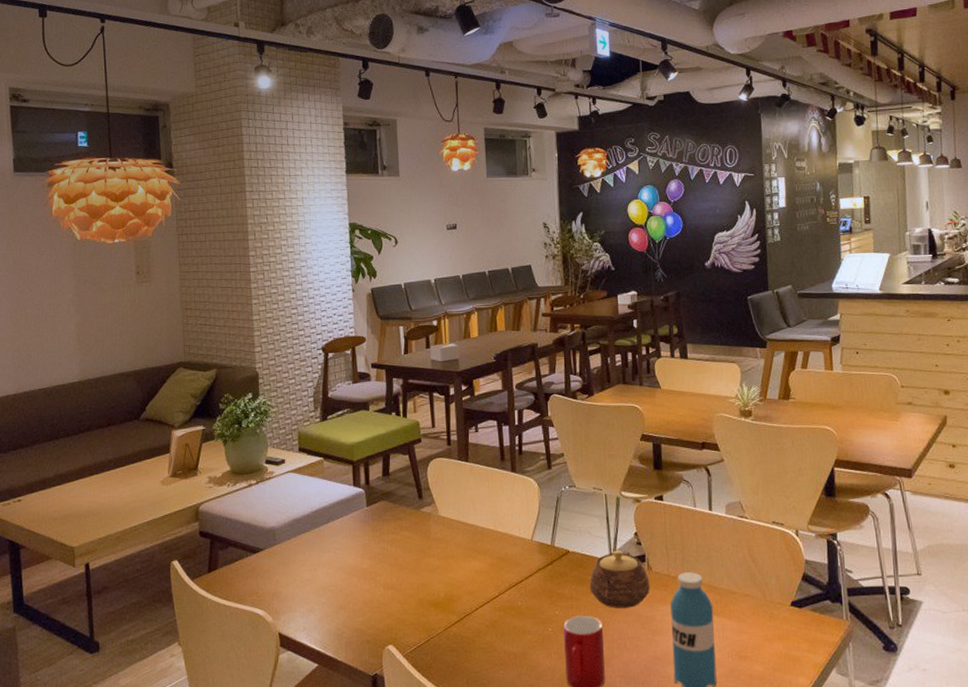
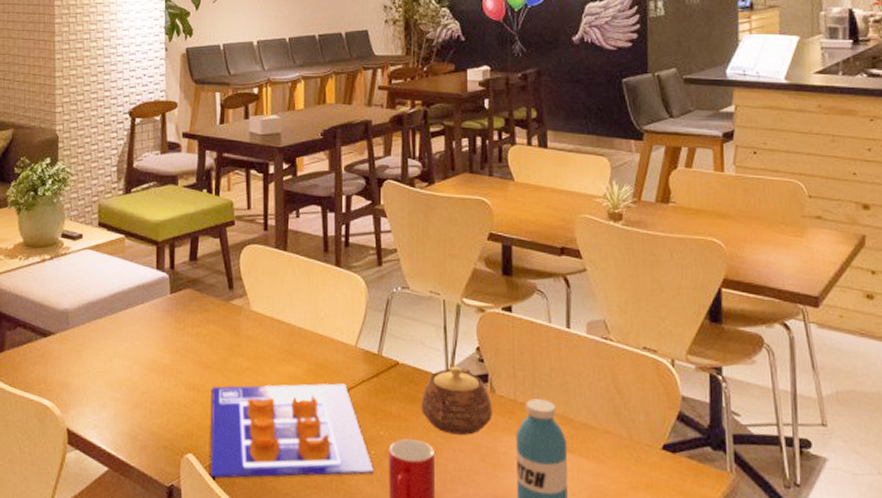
poster: none [407,573,551,664] -> present [210,383,373,479]

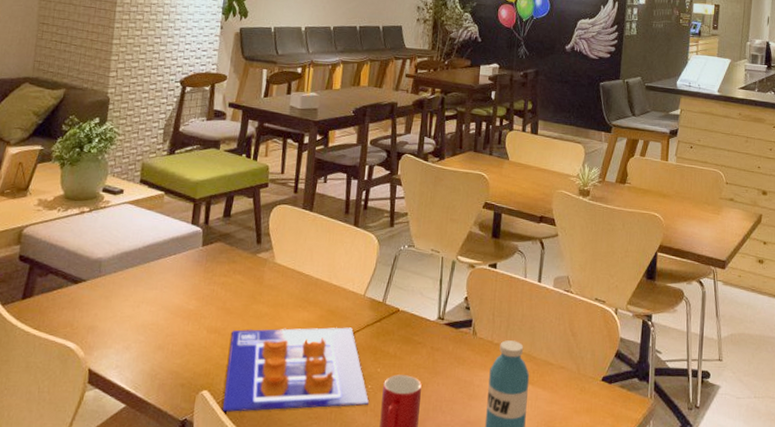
teapot: present [421,366,492,435] -> none [414,313,473,371]

